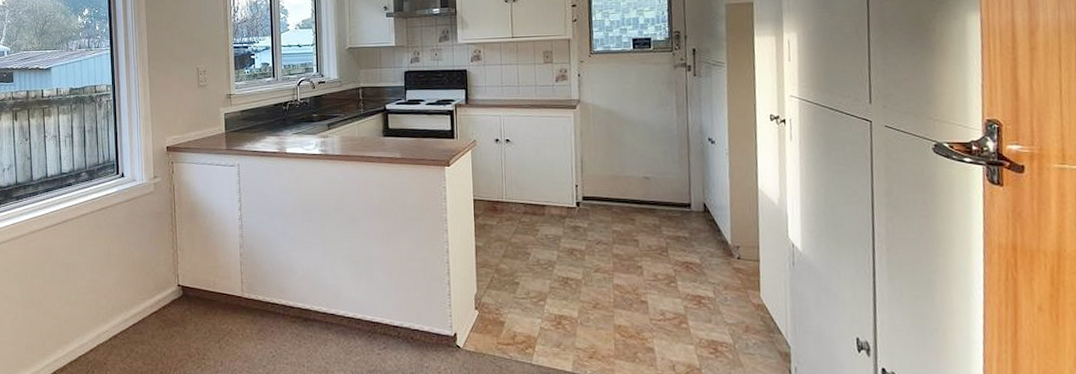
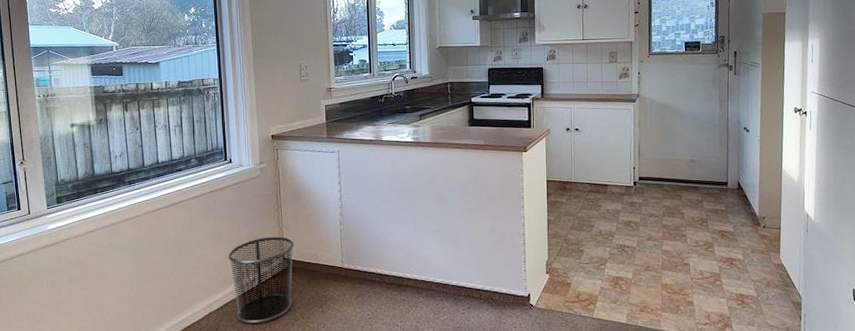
waste bin: none [118,260,190,359] -> present [228,236,294,324]

